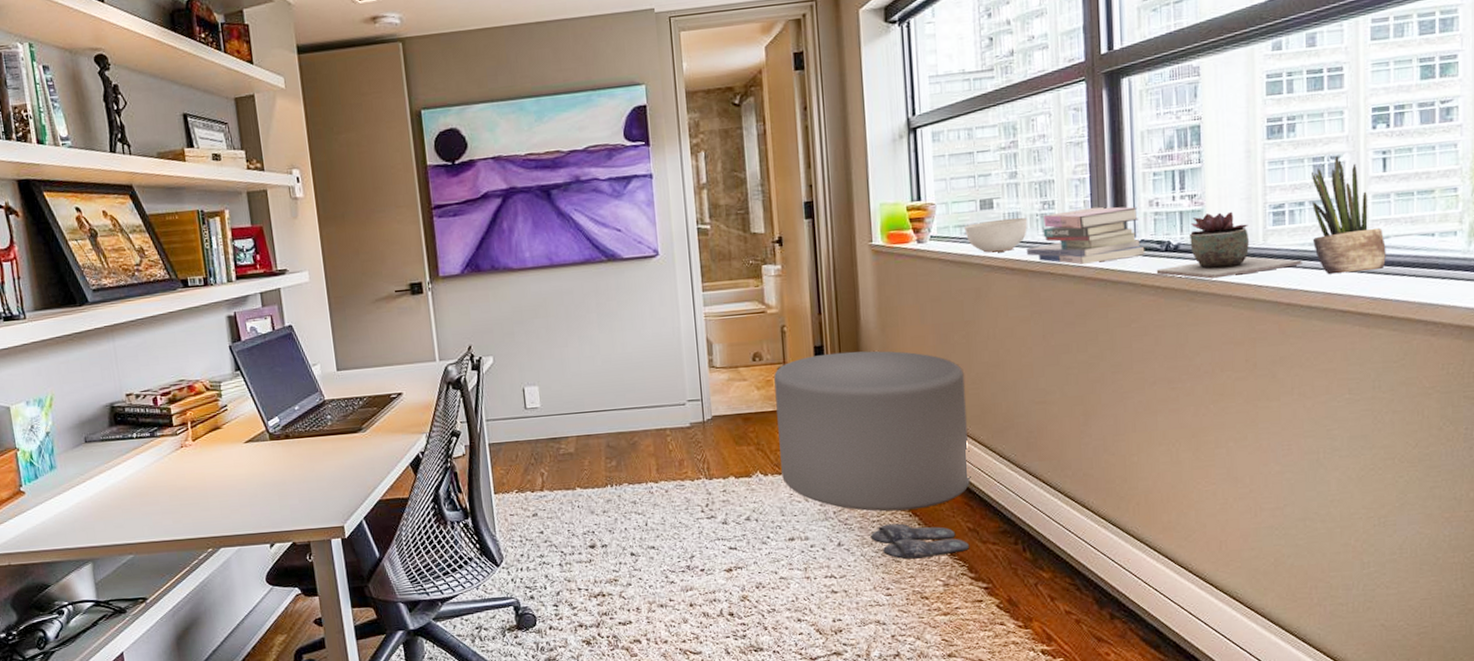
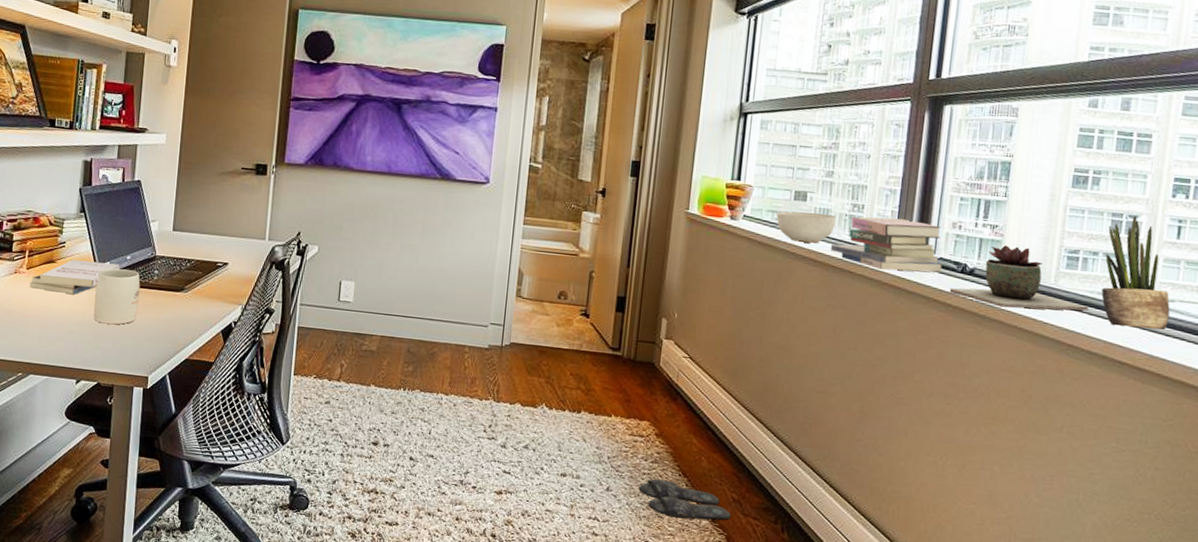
books: none [199,417,290,460] -> present [29,259,120,294]
mug: none [268,420,318,481] -> present [93,268,141,325]
pouf: present [774,351,970,512] -> none [565,304,753,471]

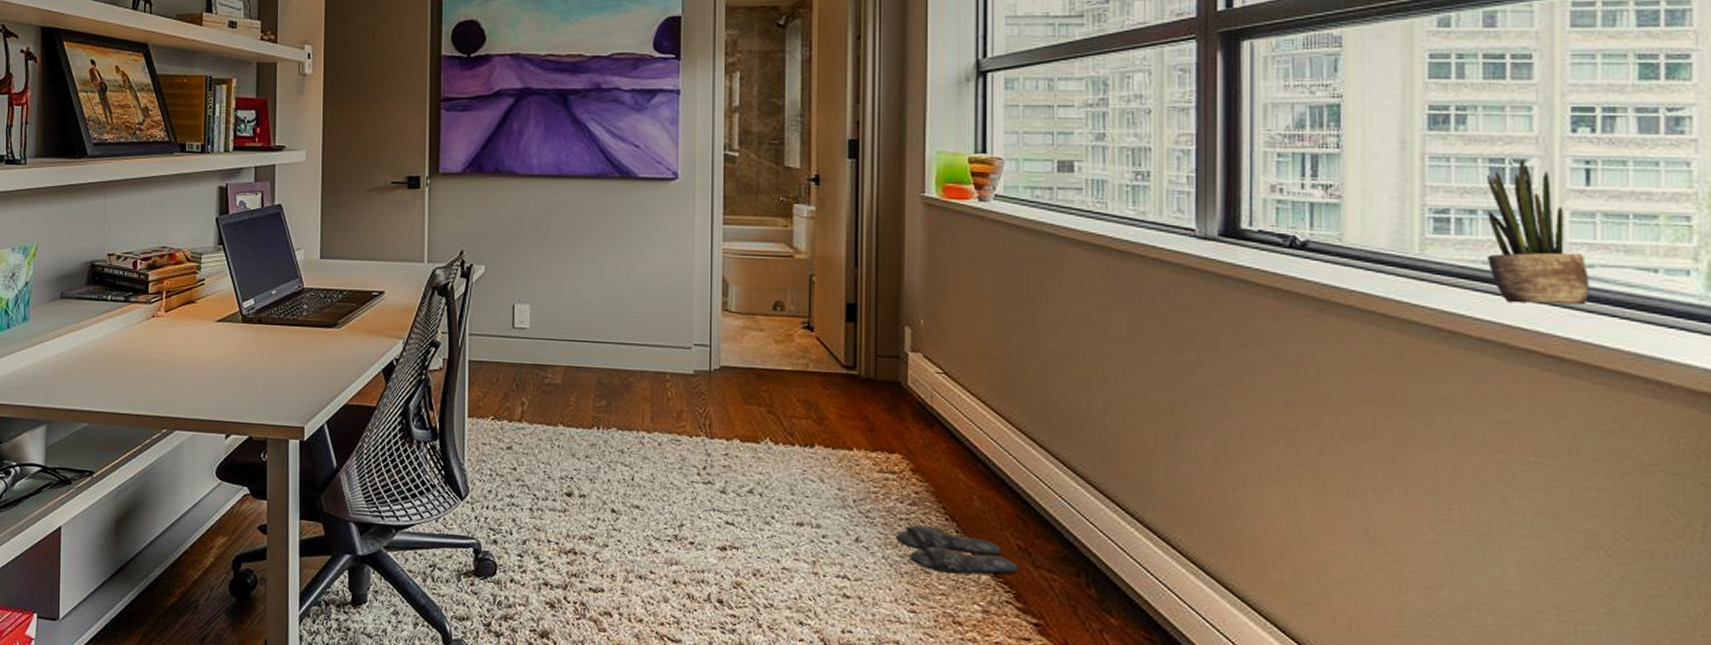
books: present [29,259,120,294] -> none [169,298,265,337]
mug: present [93,268,141,325] -> none [239,305,289,370]
bowl: present [776,211,836,243] -> none [1037,185,1114,223]
books: present [830,216,942,273] -> none [1111,184,1263,251]
succulent plant: present [949,245,1089,311] -> none [1276,209,1472,289]

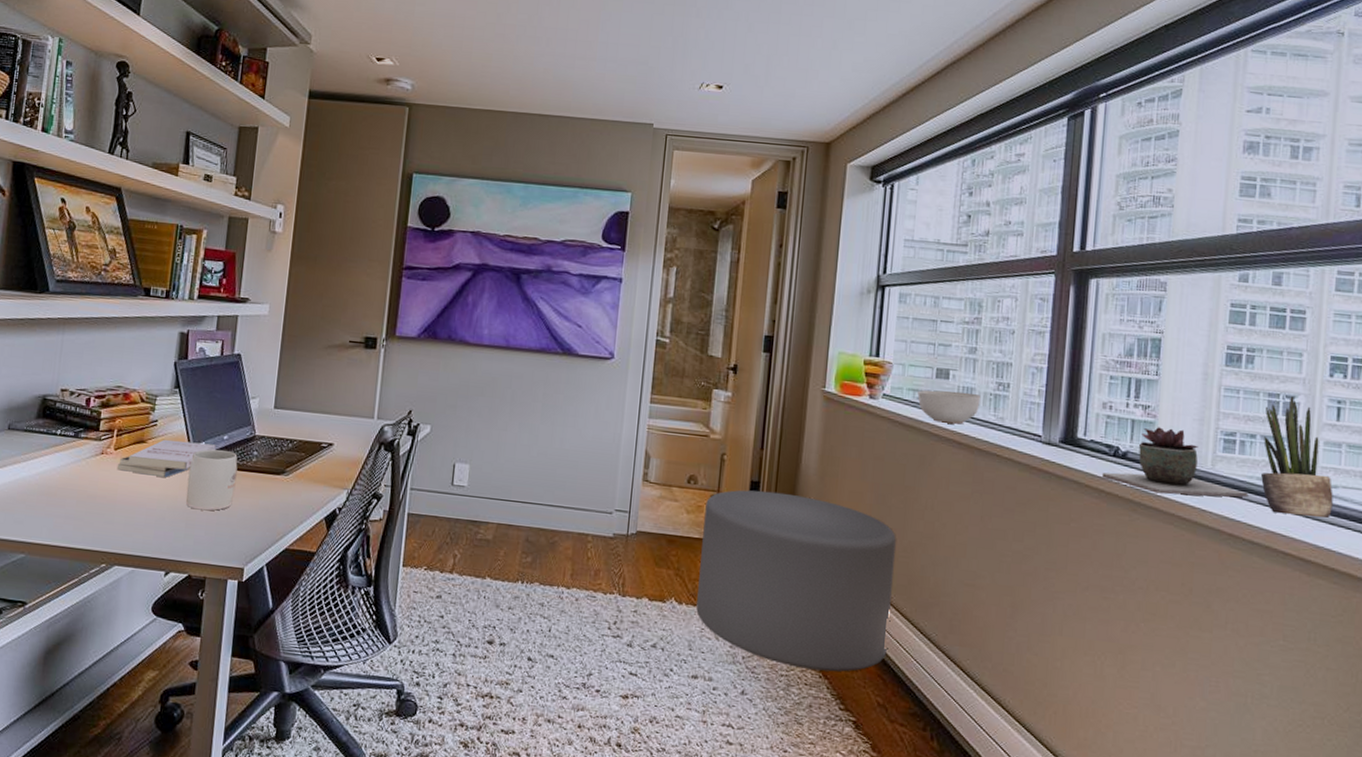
books: none [169,298,265,337] -> present [117,439,216,477]
mug: none [239,305,289,370] -> present [186,449,238,511]
pouf: none [795,313,1025,514] -> present [696,490,896,672]
slippers: present [897,525,1019,574] -> none [777,681,877,727]
bowl: none [1037,185,1114,223] -> present [917,390,980,424]
succulent plant: none [1276,209,1472,289] -> present [1101,427,1249,498]

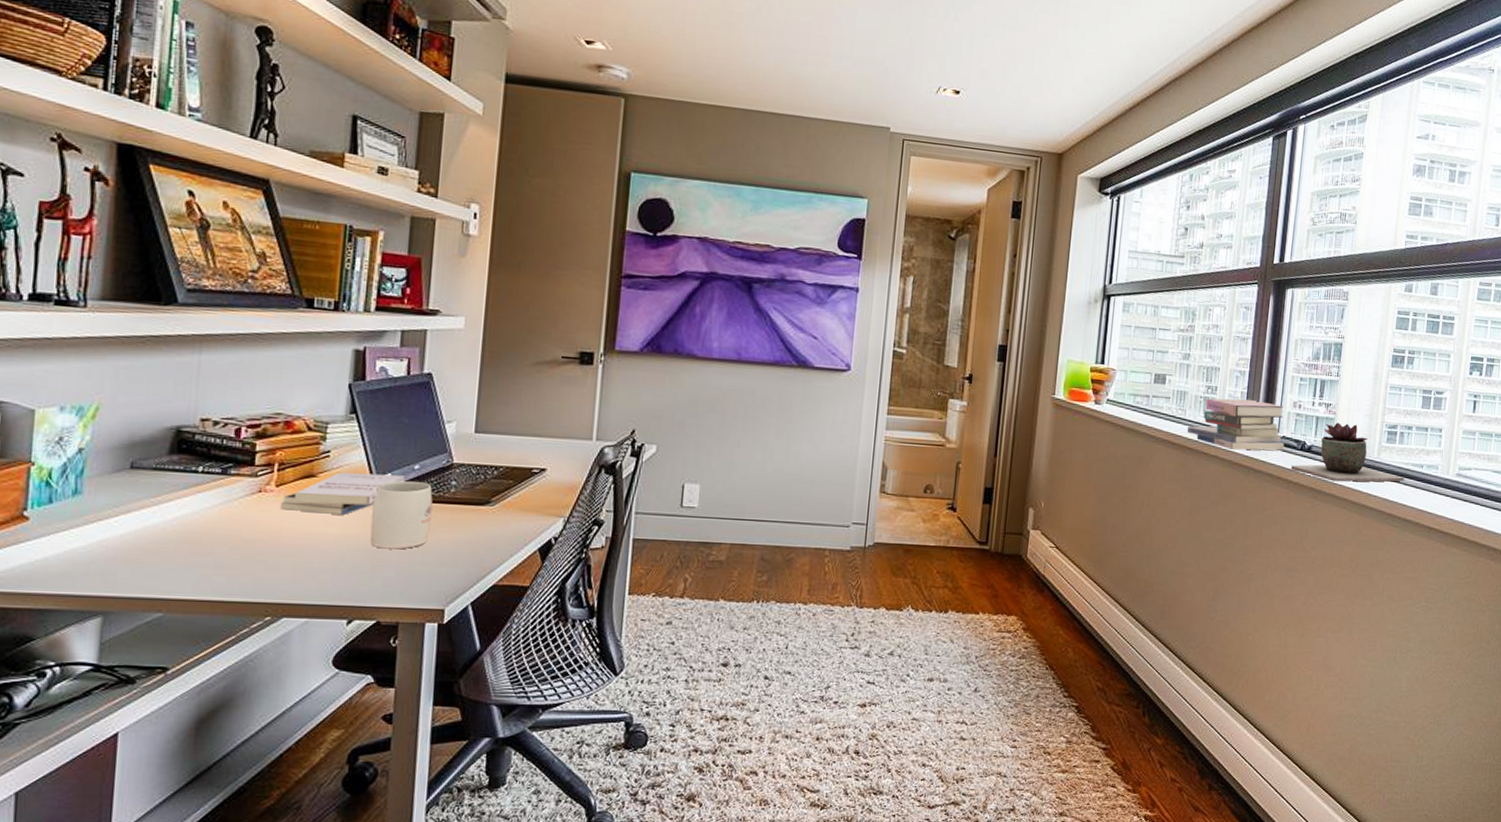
pouf: present [696,490,896,672] -> none [932,496,1116,663]
bowl: present [917,390,980,424] -> none [1137,394,1192,426]
books: none [975,395,1094,456] -> present [1187,398,1285,451]
potted plant: present [1261,396,1333,519] -> none [1414,392,1468,497]

